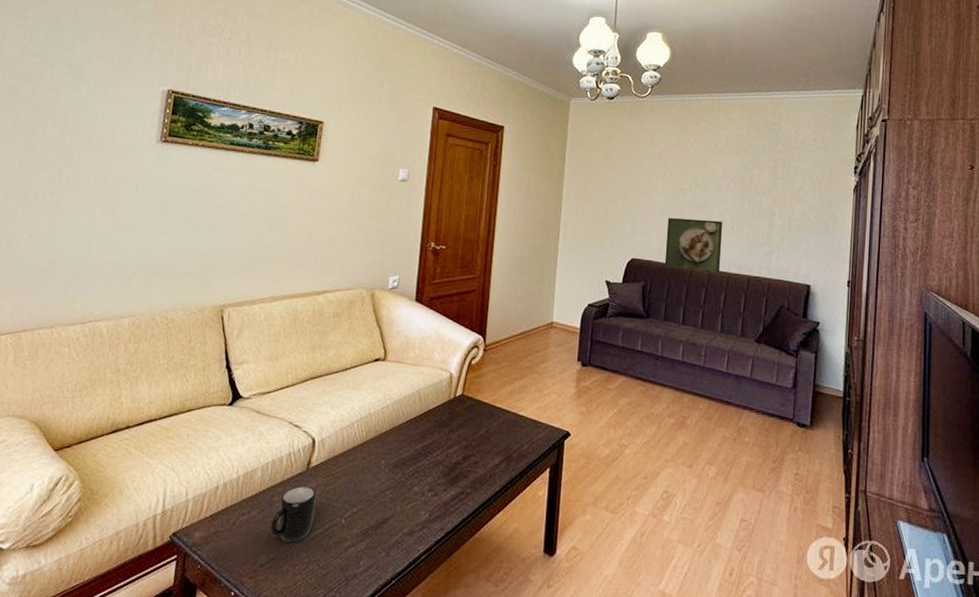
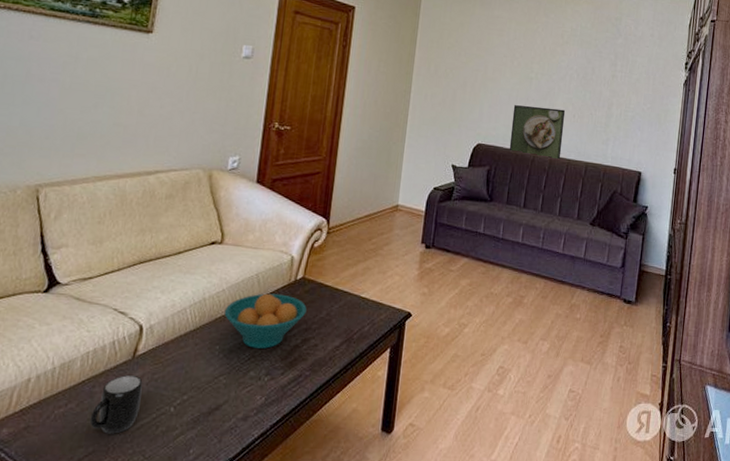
fruit bowl: none [388,409,466,465] -> present [224,293,307,349]

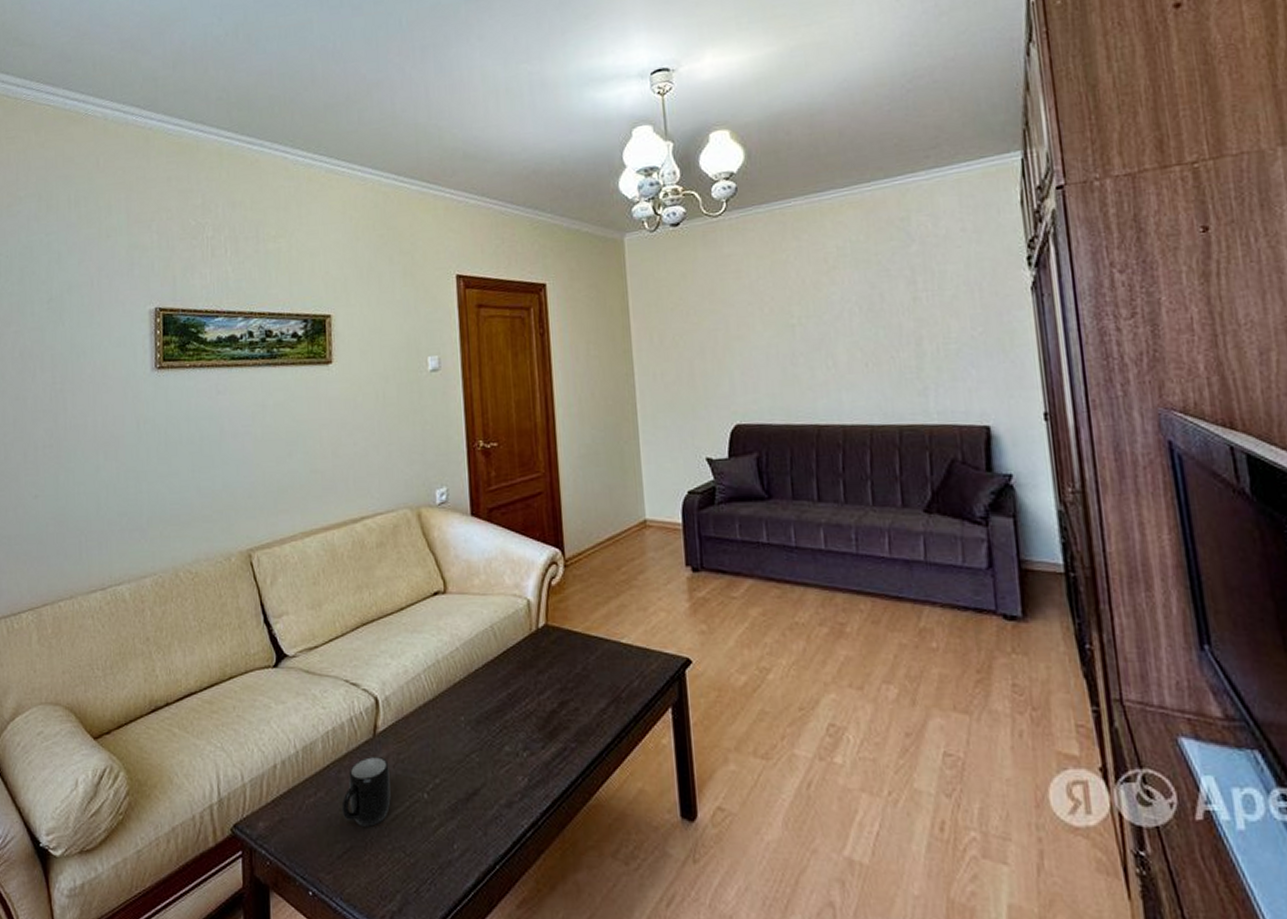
fruit bowl: present [224,293,307,349] -> none [462,648,558,717]
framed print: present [508,105,566,161] -> none [775,358,859,430]

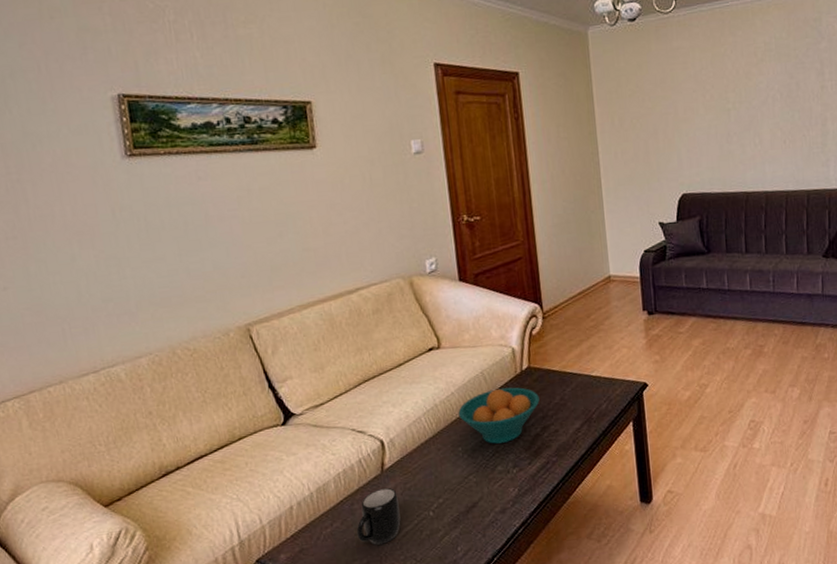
fruit bowl: none [462,648,558,717] -> present [458,387,540,444]

